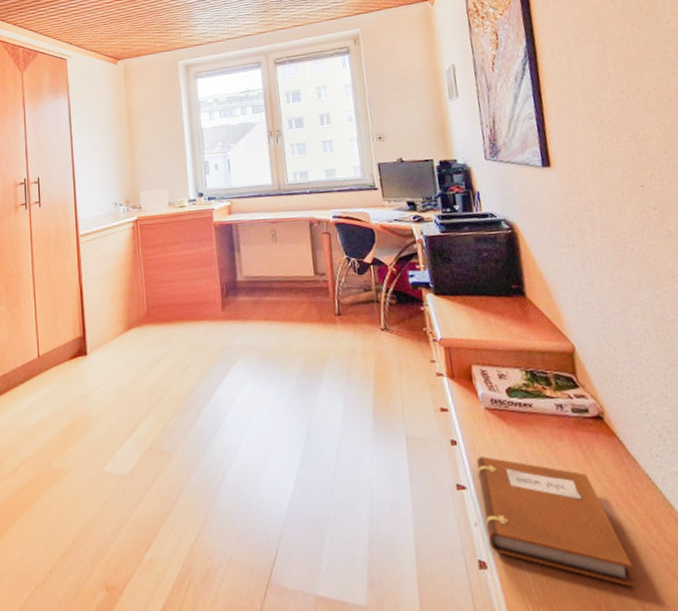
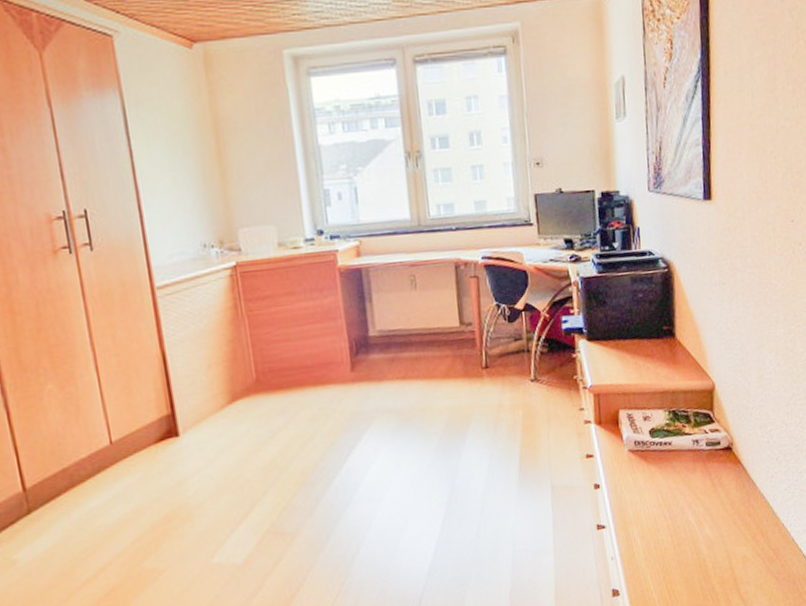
notebook: present [476,456,635,588] -> none [617,495,741,590]

